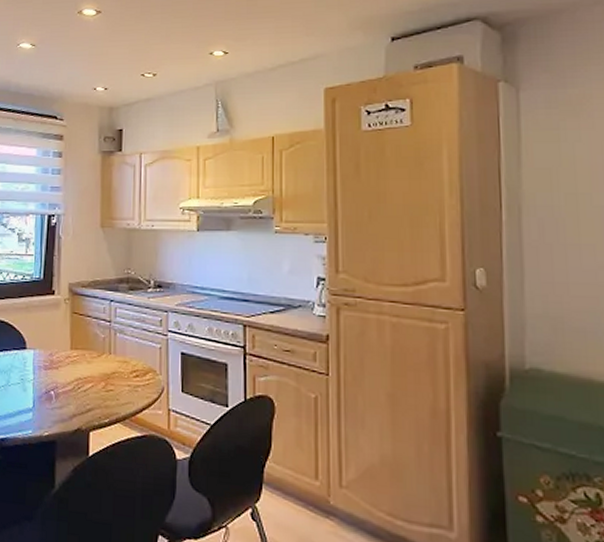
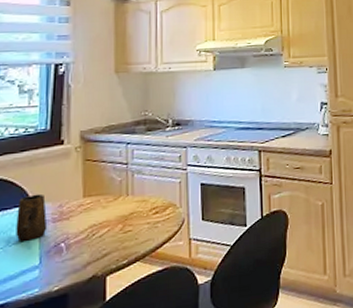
mug: none [14,339,40,383] -> present [16,193,48,241]

